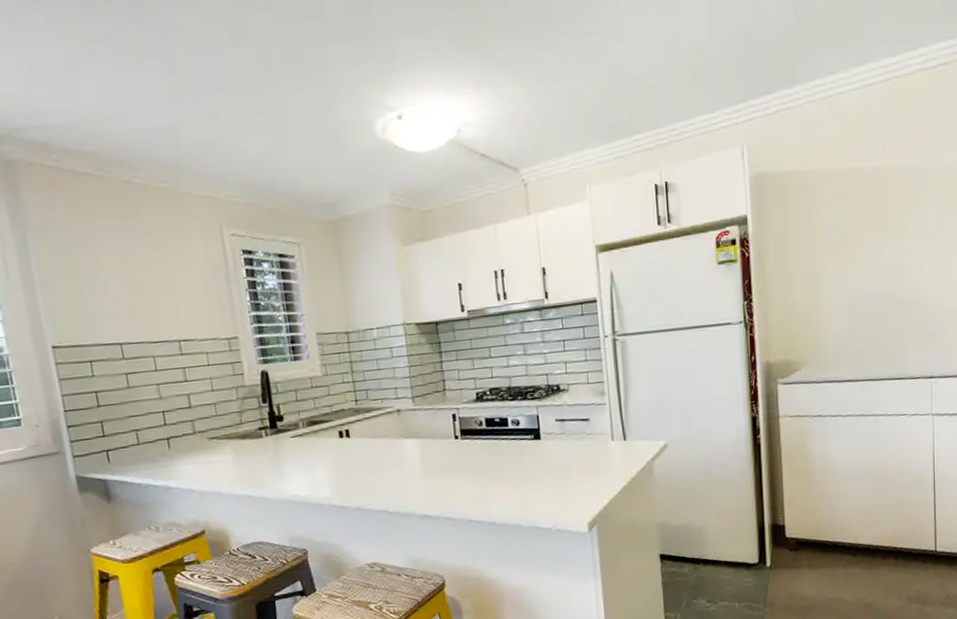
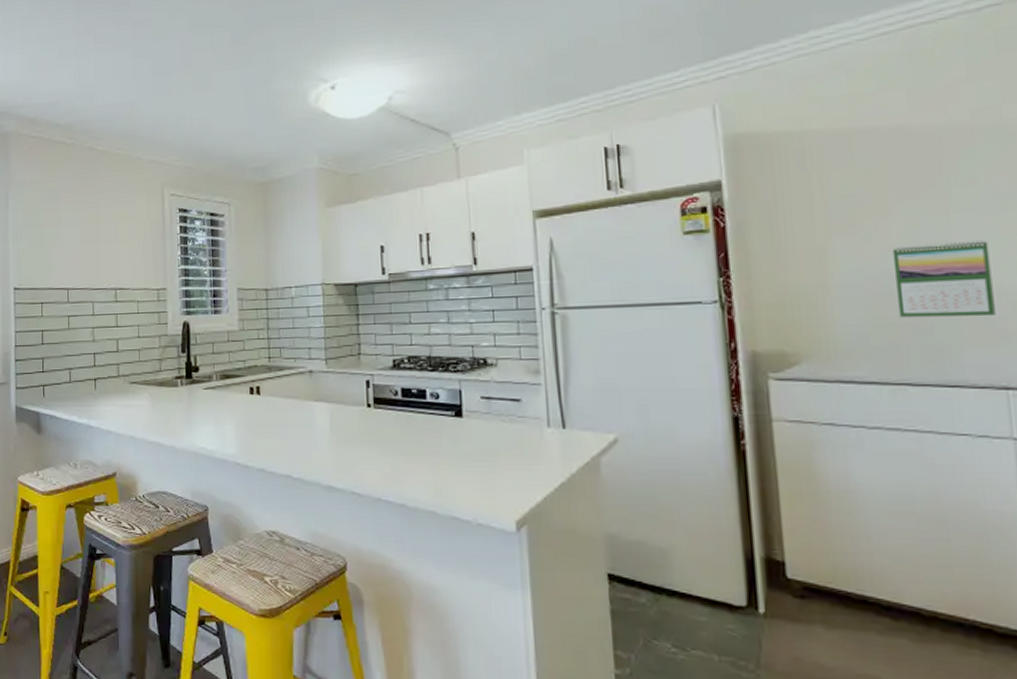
calendar: none [865,263,928,328] -> present [892,241,996,318]

